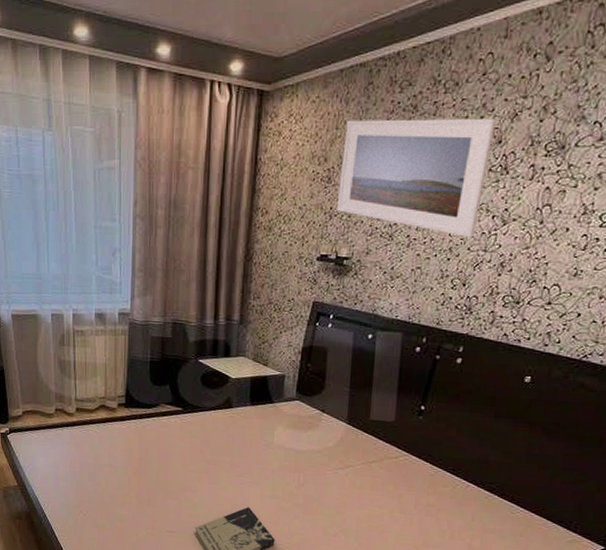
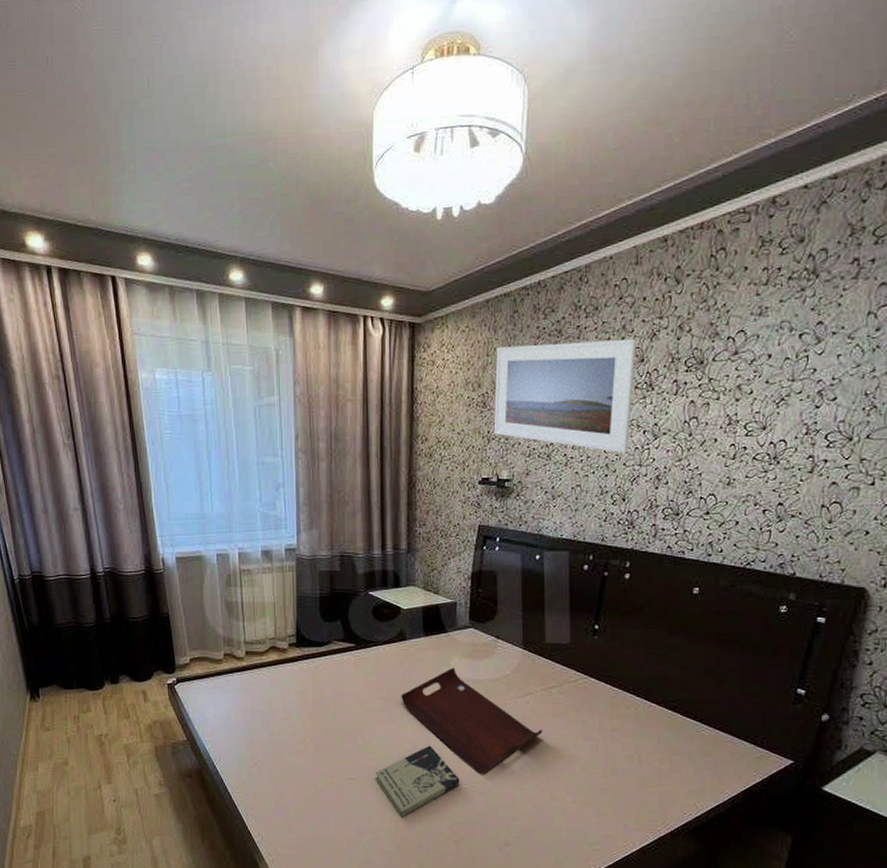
serving tray: none [224,436,360,538] -> present [401,667,543,775]

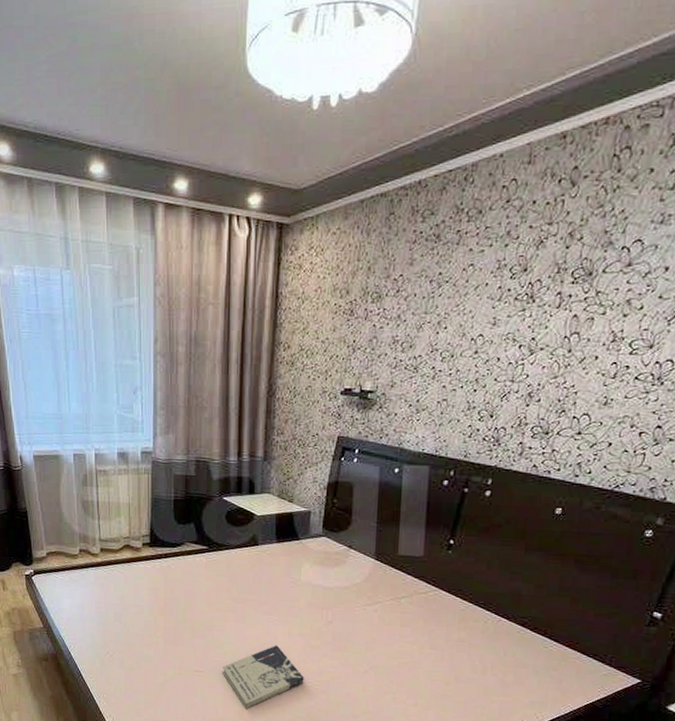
serving tray: present [401,667,543,775] -> none [251,573,389,676]
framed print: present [493,339,637,453] -> none [359,246,521,368]

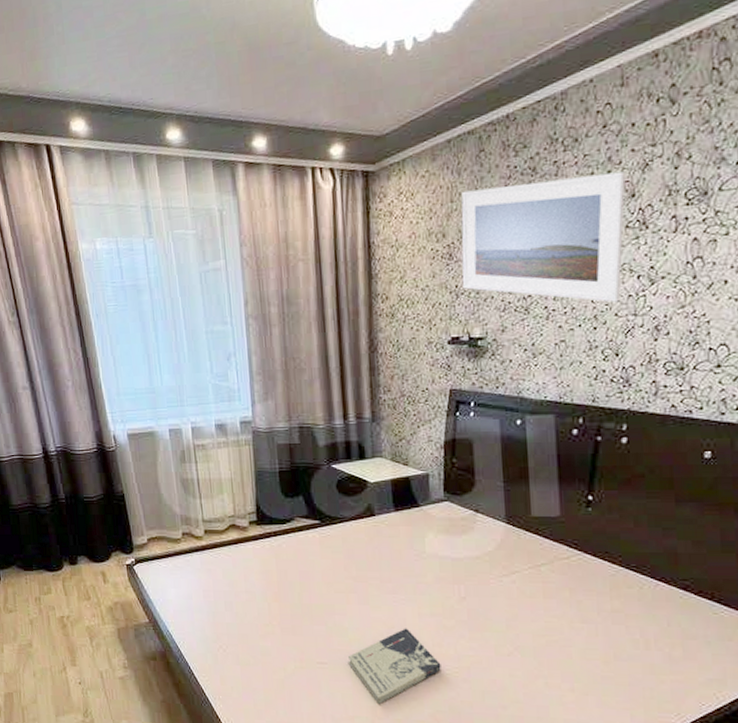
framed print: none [359,246,521,368] -> present [461,171,626,303]

